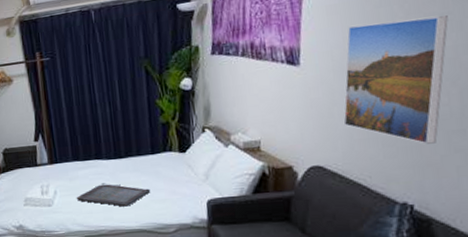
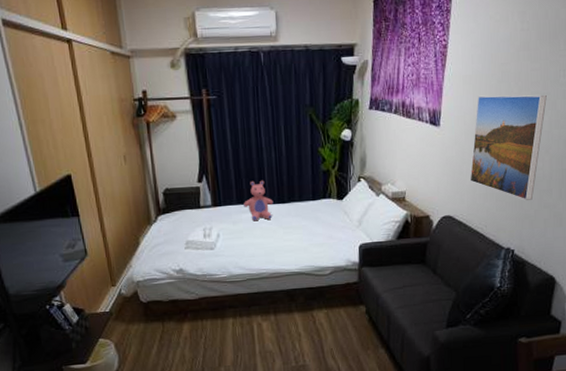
serving tray: present [76,183,151,207] -> none [239,227,310,250]
teddy bear: none [78,136,110,178] -> present [243,180,274,222]

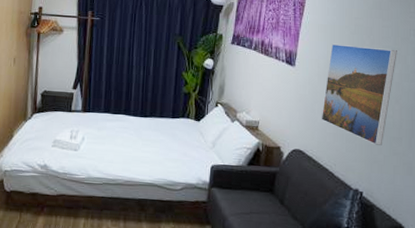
teddy bear: present [243,180,274,222] -> none [109,94,137,130]

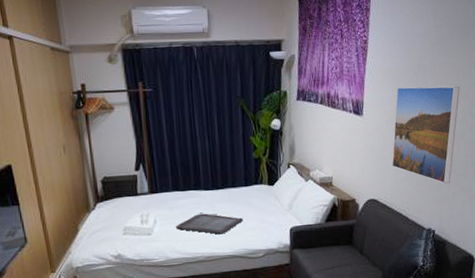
serving tray: none [101,137,166,161] -> present [175,212,243,235]

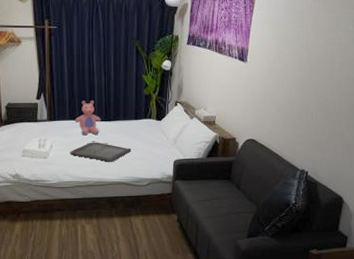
teddy bear: none [178,167,208,207] -> present [74,100,101,136]
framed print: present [392,85,460,184] -> none [271,38,338,129]

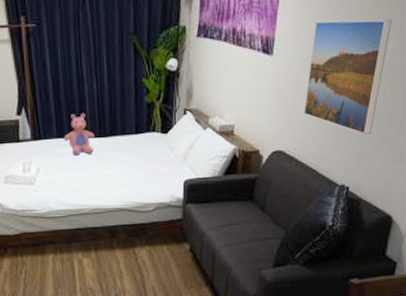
serving tray: present [69,141,132,162] -> none [59,161,133,186]
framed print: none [271,38,338,129] -> present [303,19,392,134]

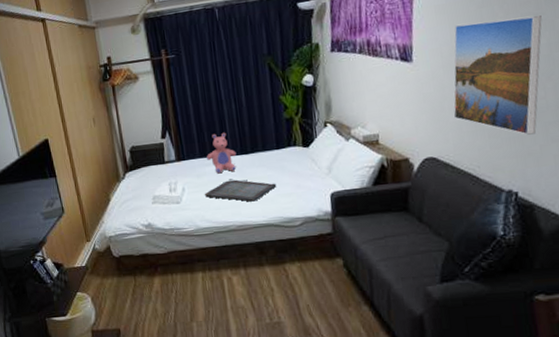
serving tray: none [59,161,133,186] -> present [204,179,277,202]

